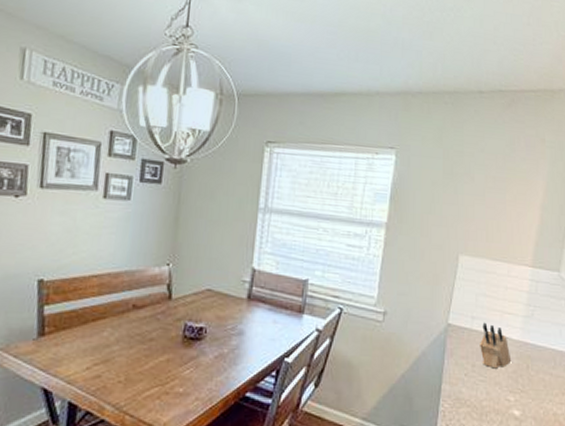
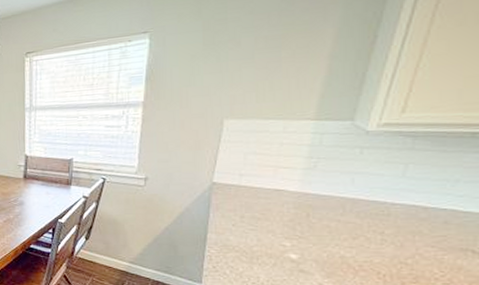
knife block: present [480,322,512,369] -> none [249,178,288,219]

